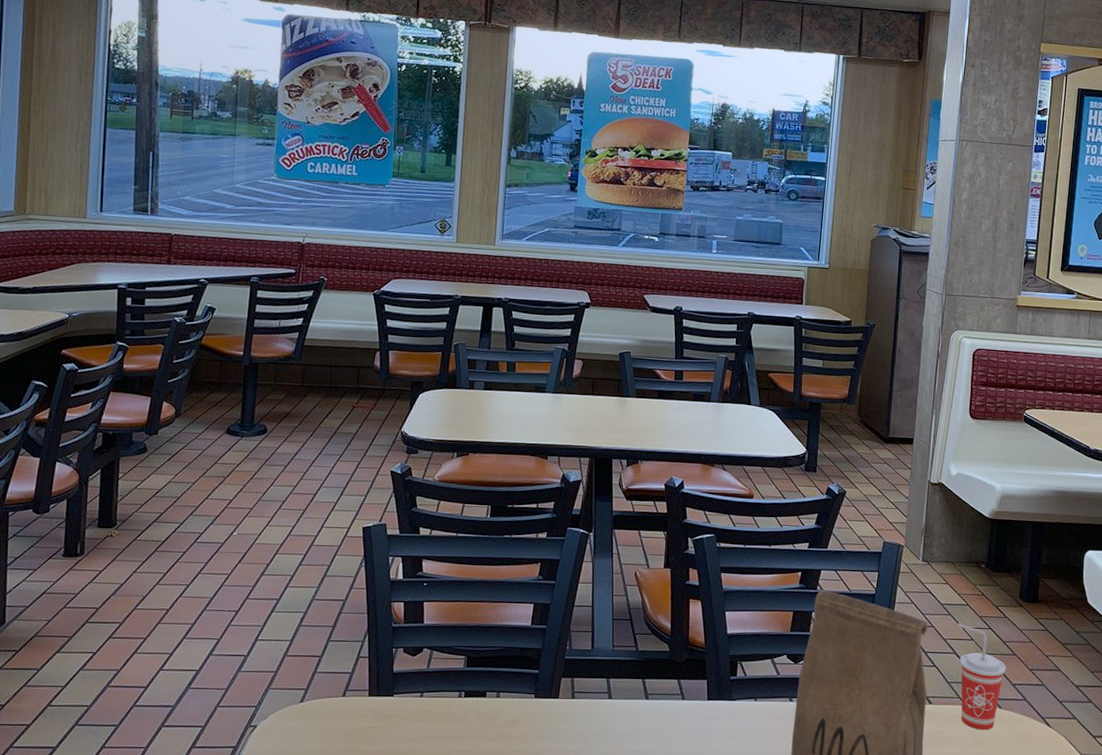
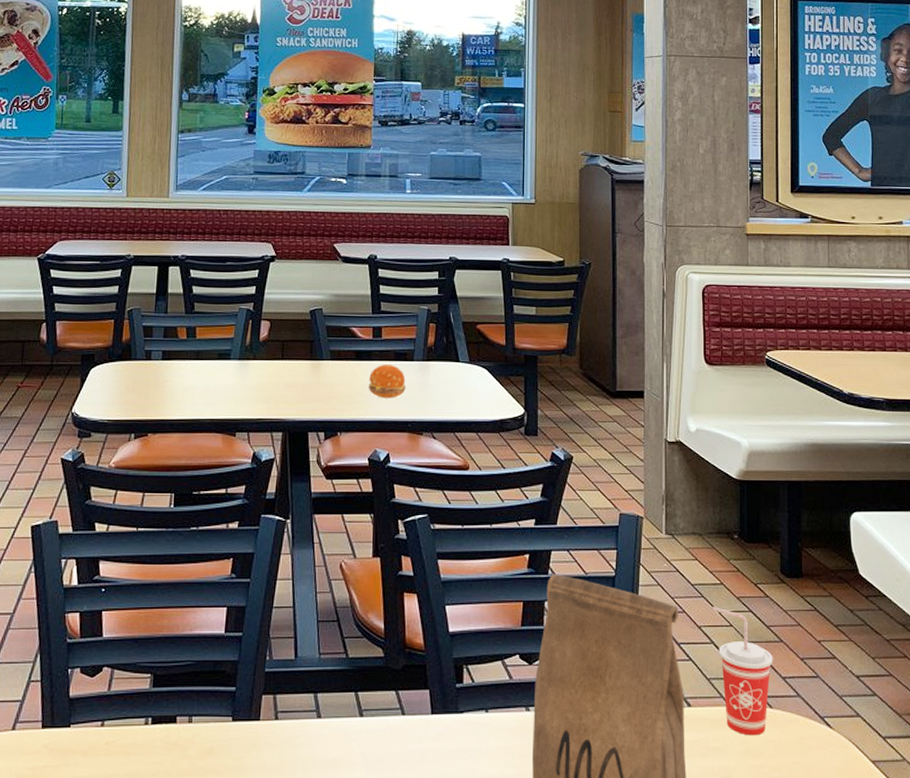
burger: none [668,404,702,434] -> present [368,365,406,399]

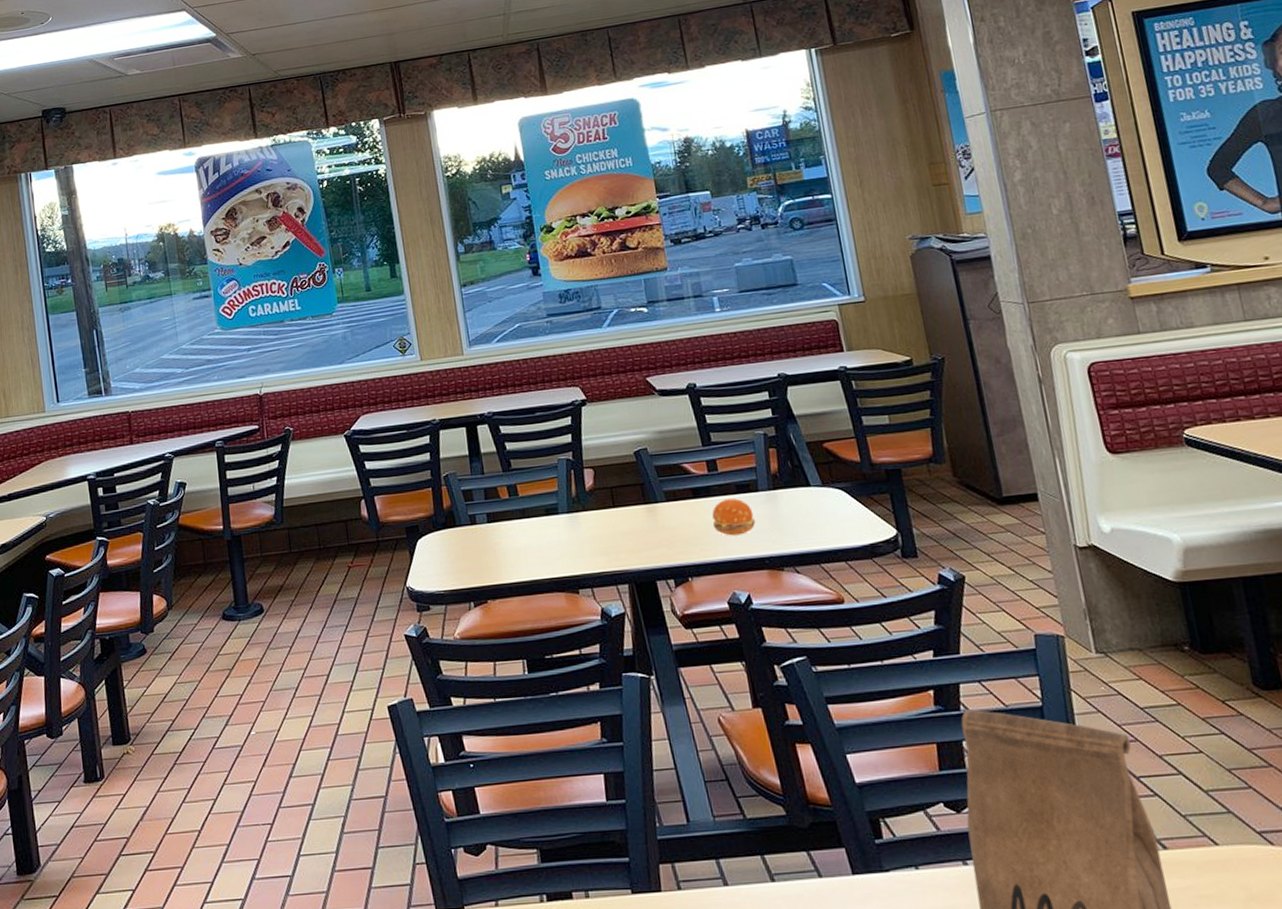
beverage cup: present [711,607,773,736] -> none [1170,731,1270,879]

